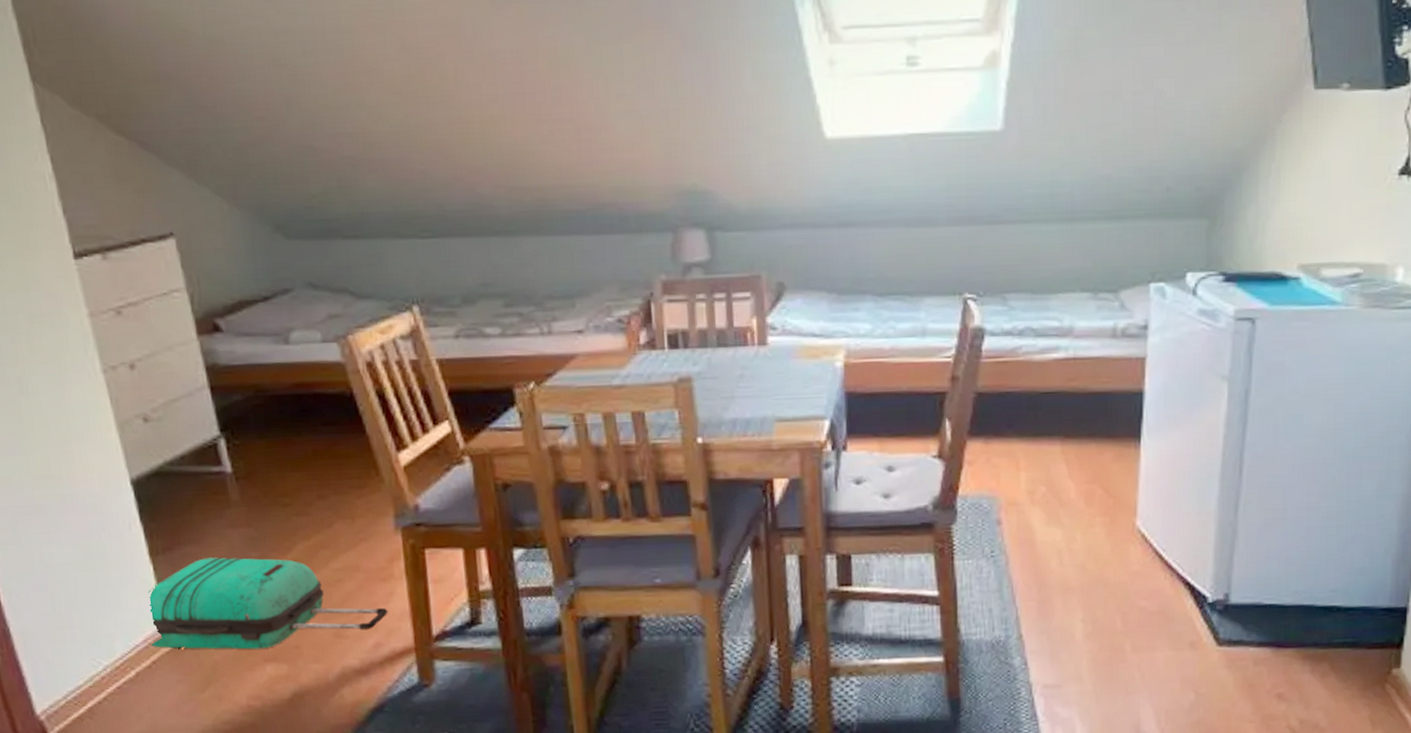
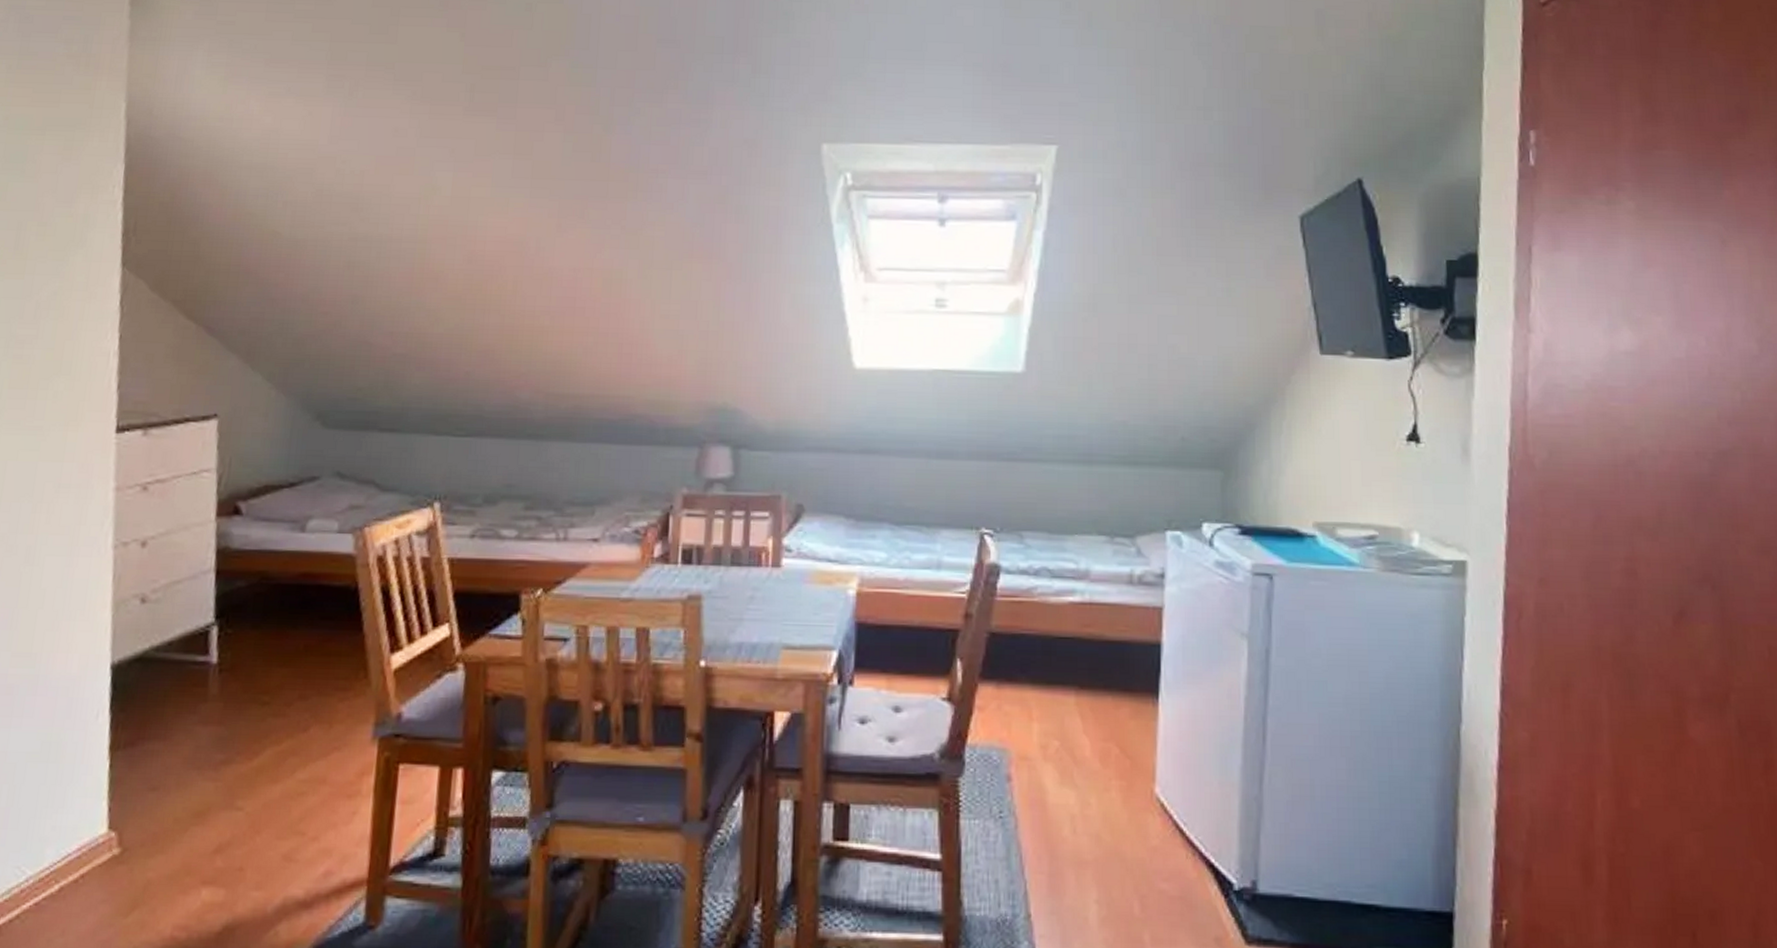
suitcase: present [148,557,388,650] -> none [82,757,347,869]

